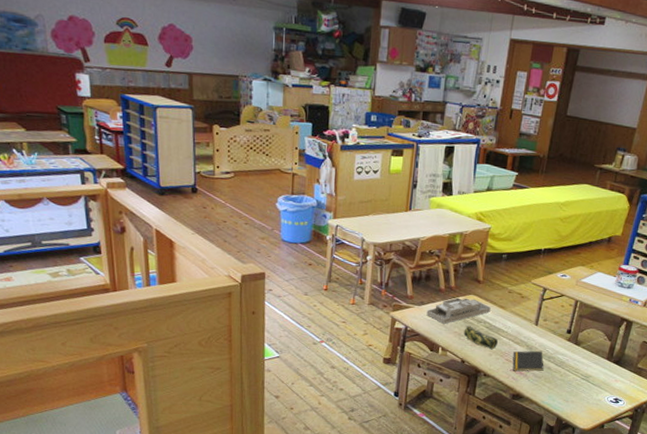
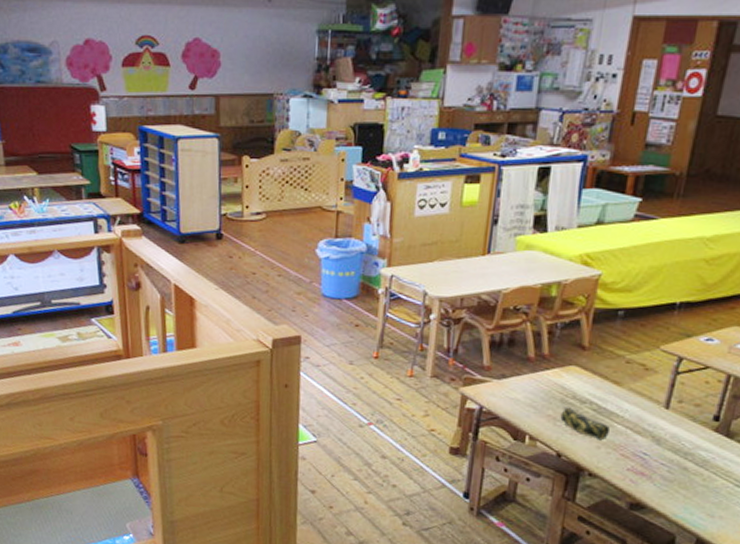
desk organizer: present [426,297,491,324] -> none [508,369,600,404]
notepad: present [512,350,544,372] -> none [630,443,678,473]

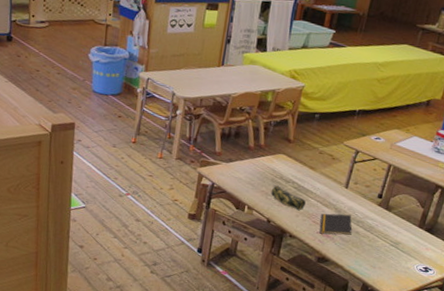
notepad: none [630,443,678,473] -> present [319,213,352,235]

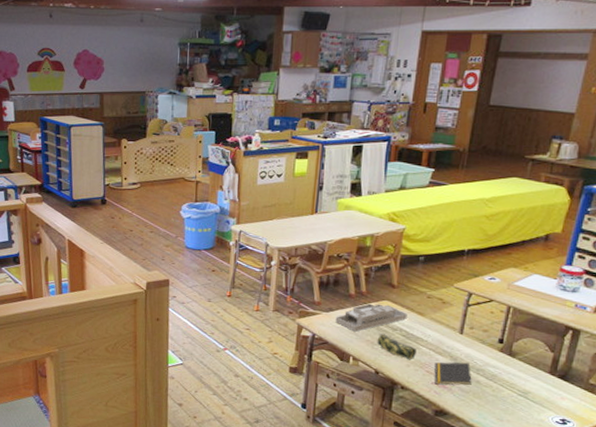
desk organizer: none [234,156,300,183] -> present [335,303,407,332]

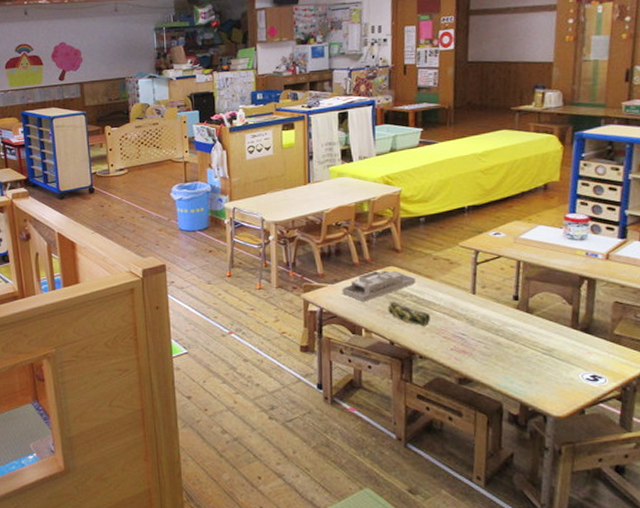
notepad: present [434,362,472,385] -> none [451,324,492,350]

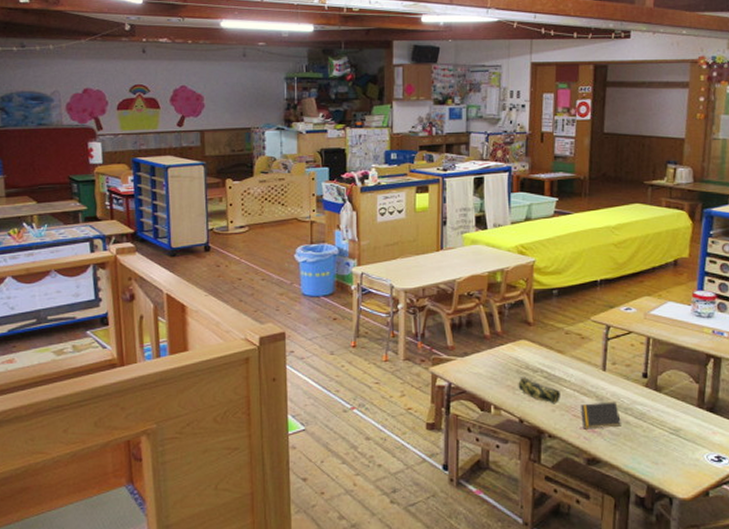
desk organizer: present [342,270,416,302] -> none [472,344,547,377]
notepad: none [451,324,492,350] -> present [581,402,621,429]

